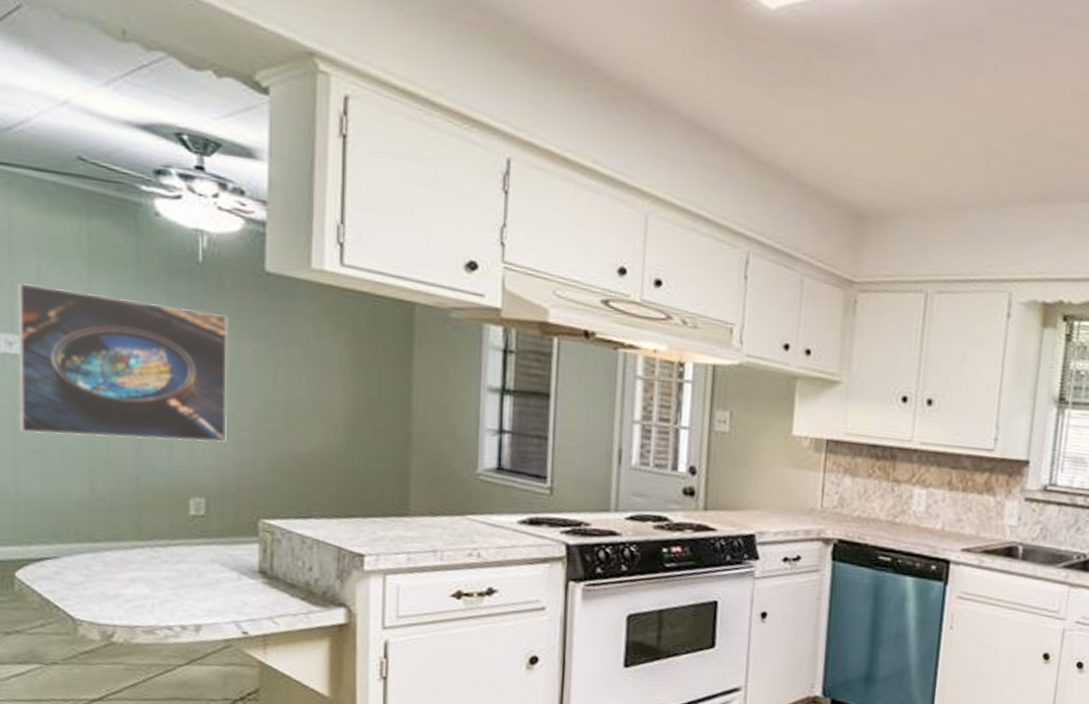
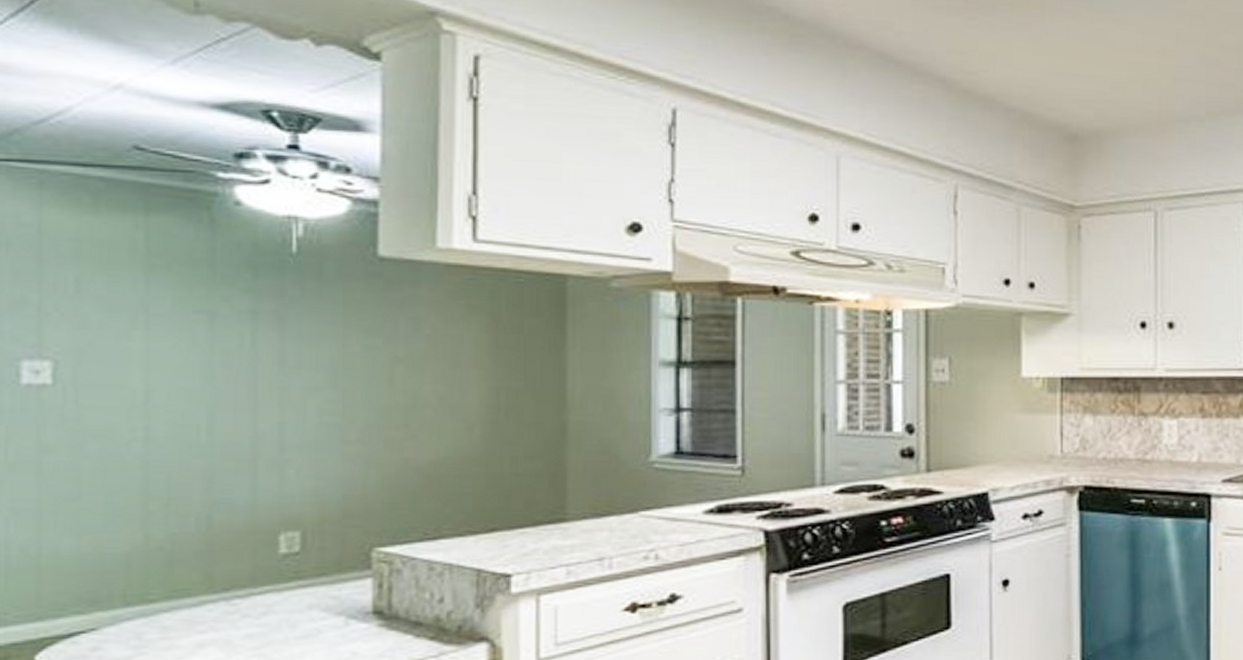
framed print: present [17,283,228,442] -> none [45,299,330,479]

